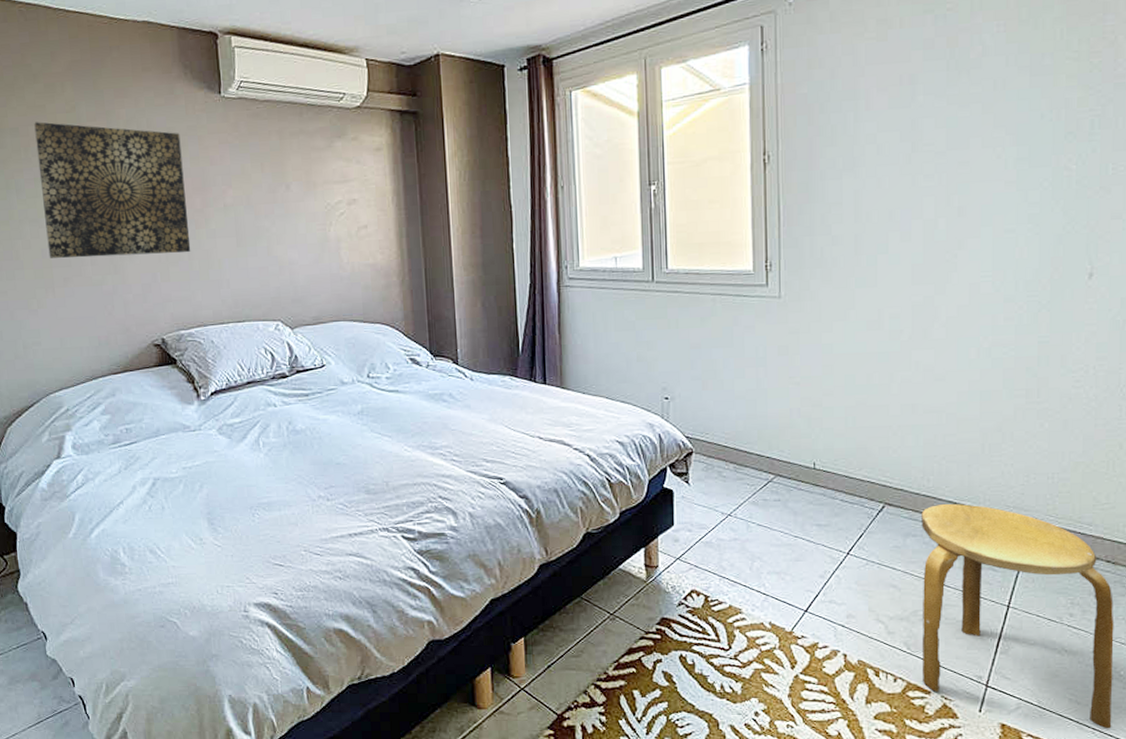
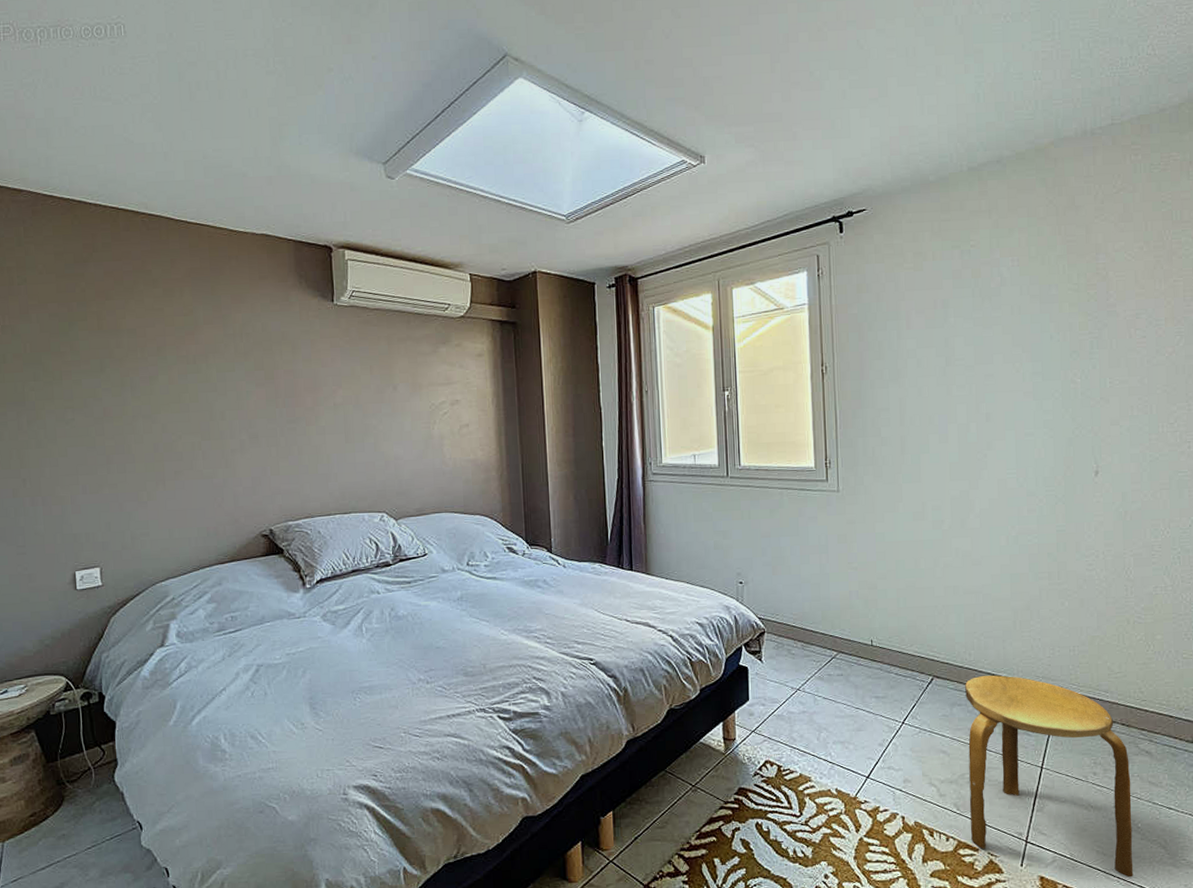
wall art: present [34,122,191,258] -> none [152,324,301,453]

